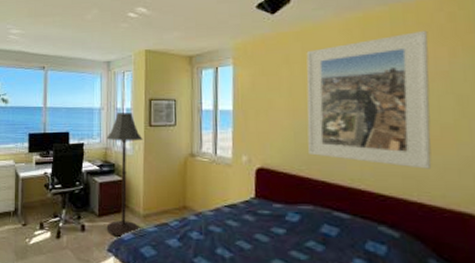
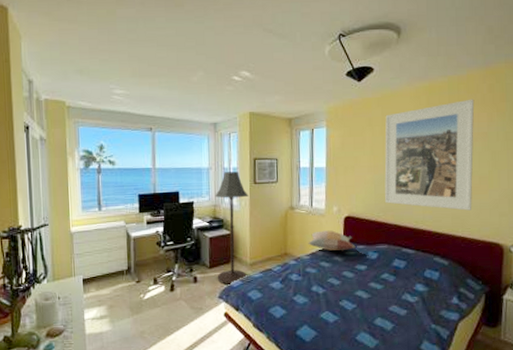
decorative pillow: none [211,183,271,208] -> present [308,230,356,251]

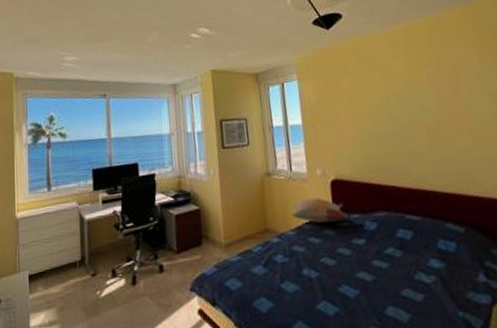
floor lamp: present [215,172,249,285] -> none [179,136,224,274]
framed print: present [384,99,475,211] -> none [362,38,481,164]

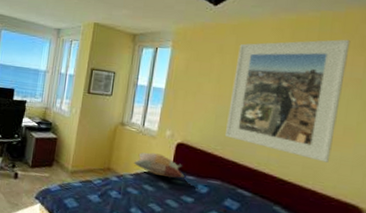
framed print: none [362,38,481,164] -> present [225,39,351,163]

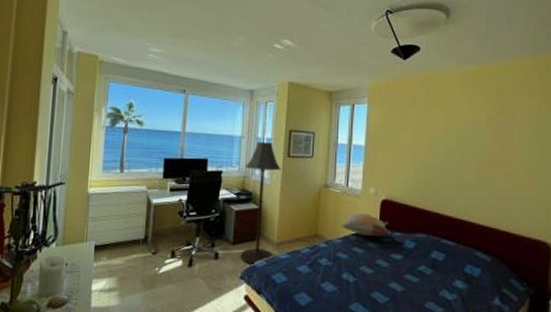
floor lamp: none [37,77,81,189] -> present [240,142,281,266]
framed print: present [225,39,351,163] -> none [426,86,524,204]

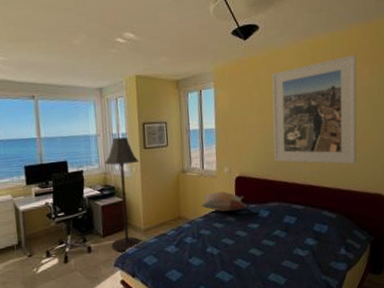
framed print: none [426,86,524,204] -> present [272,54,357,165]

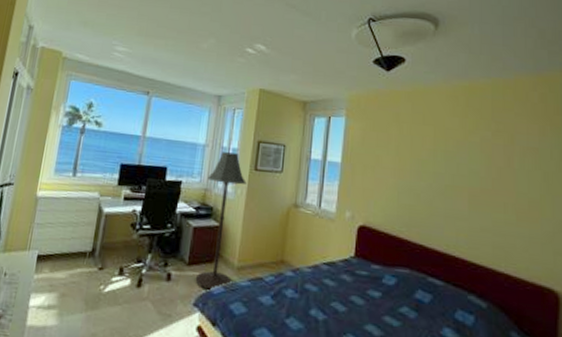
decorative pillow: present [201,191,248,212] -> none [311,238,369,269]
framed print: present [272,54,357,165] -> none [410,107,523,241]

